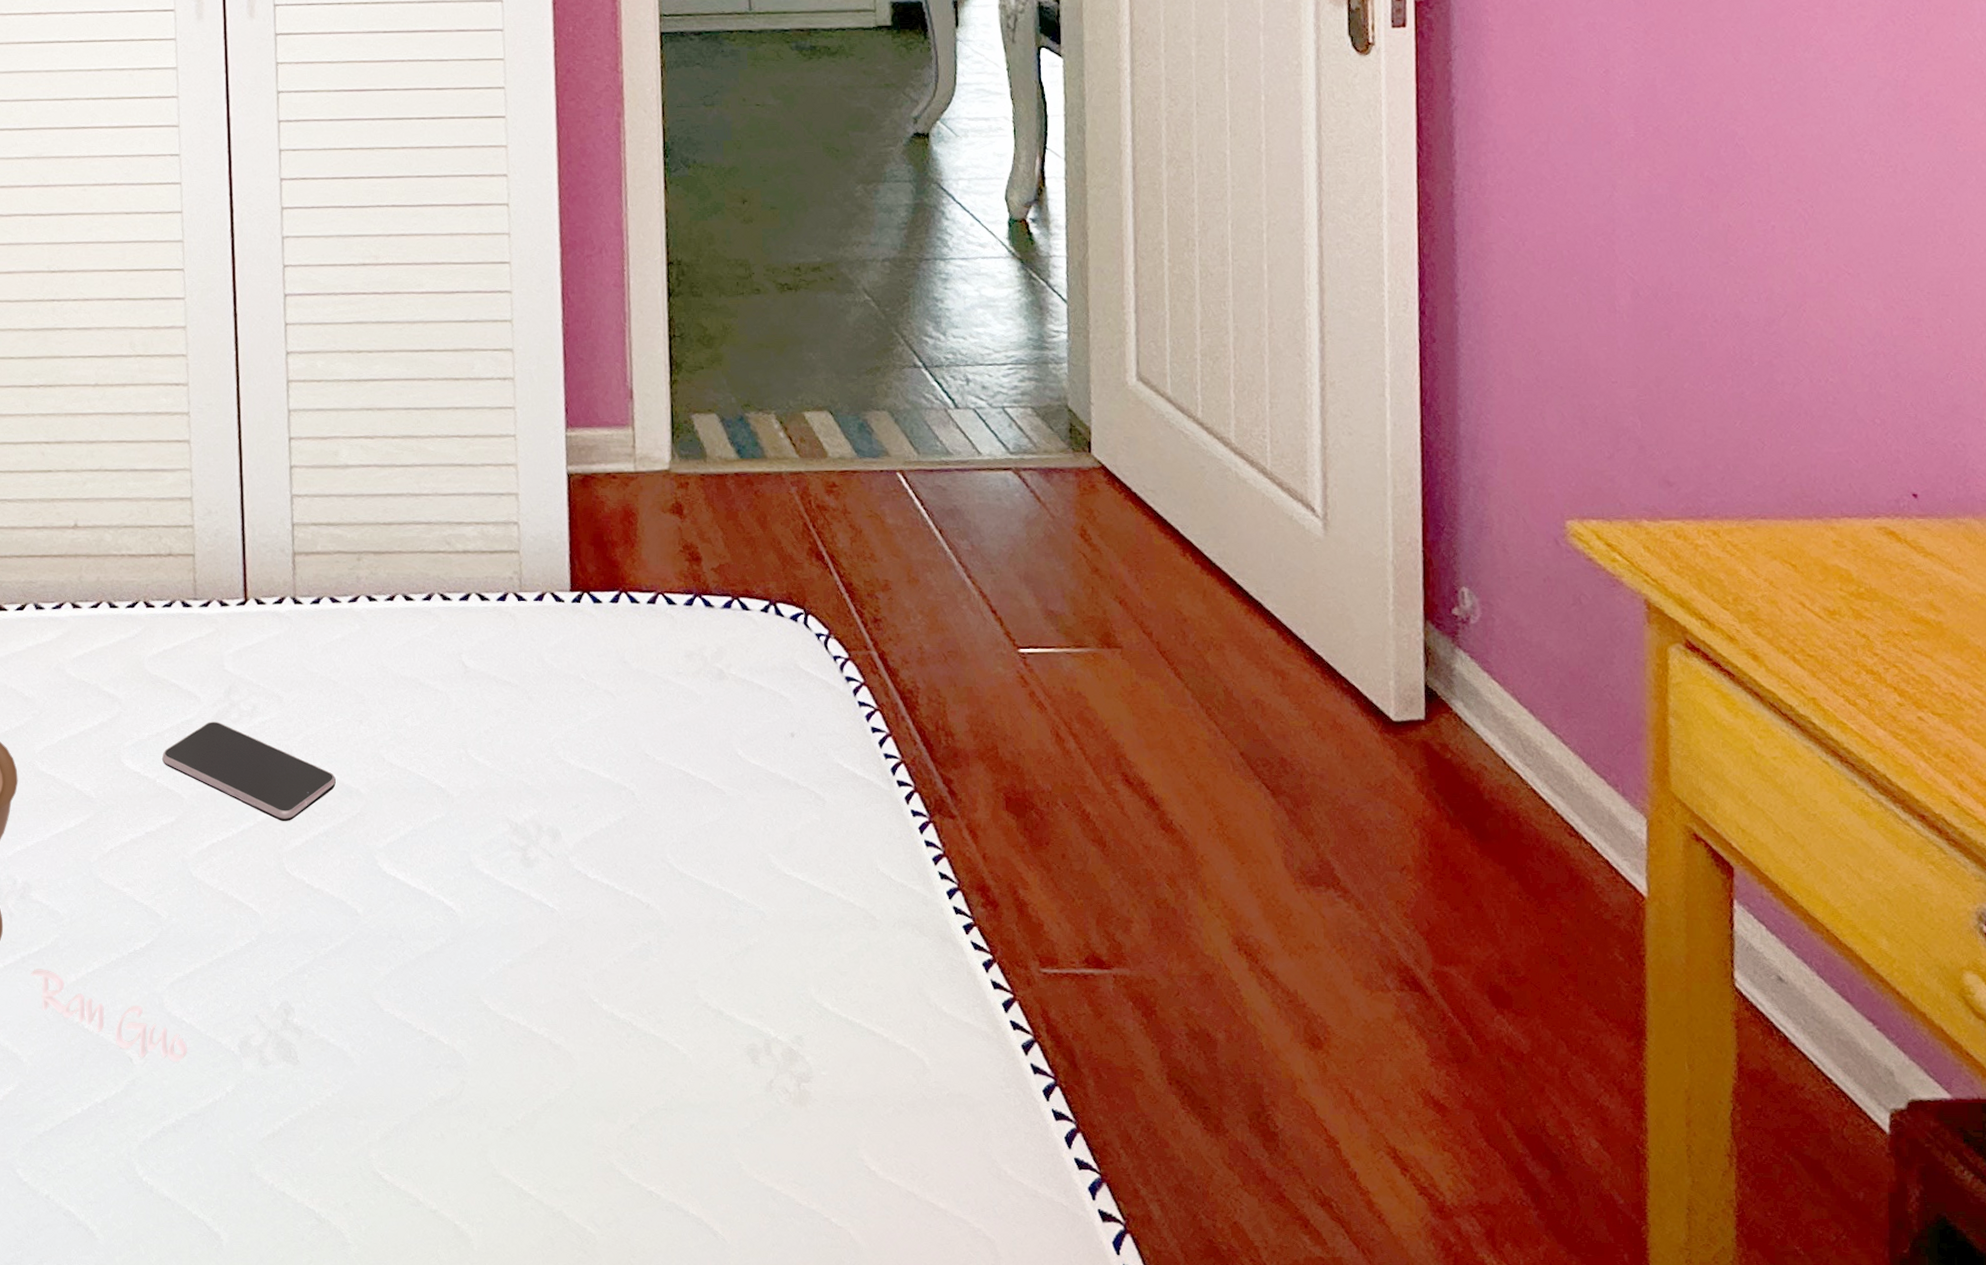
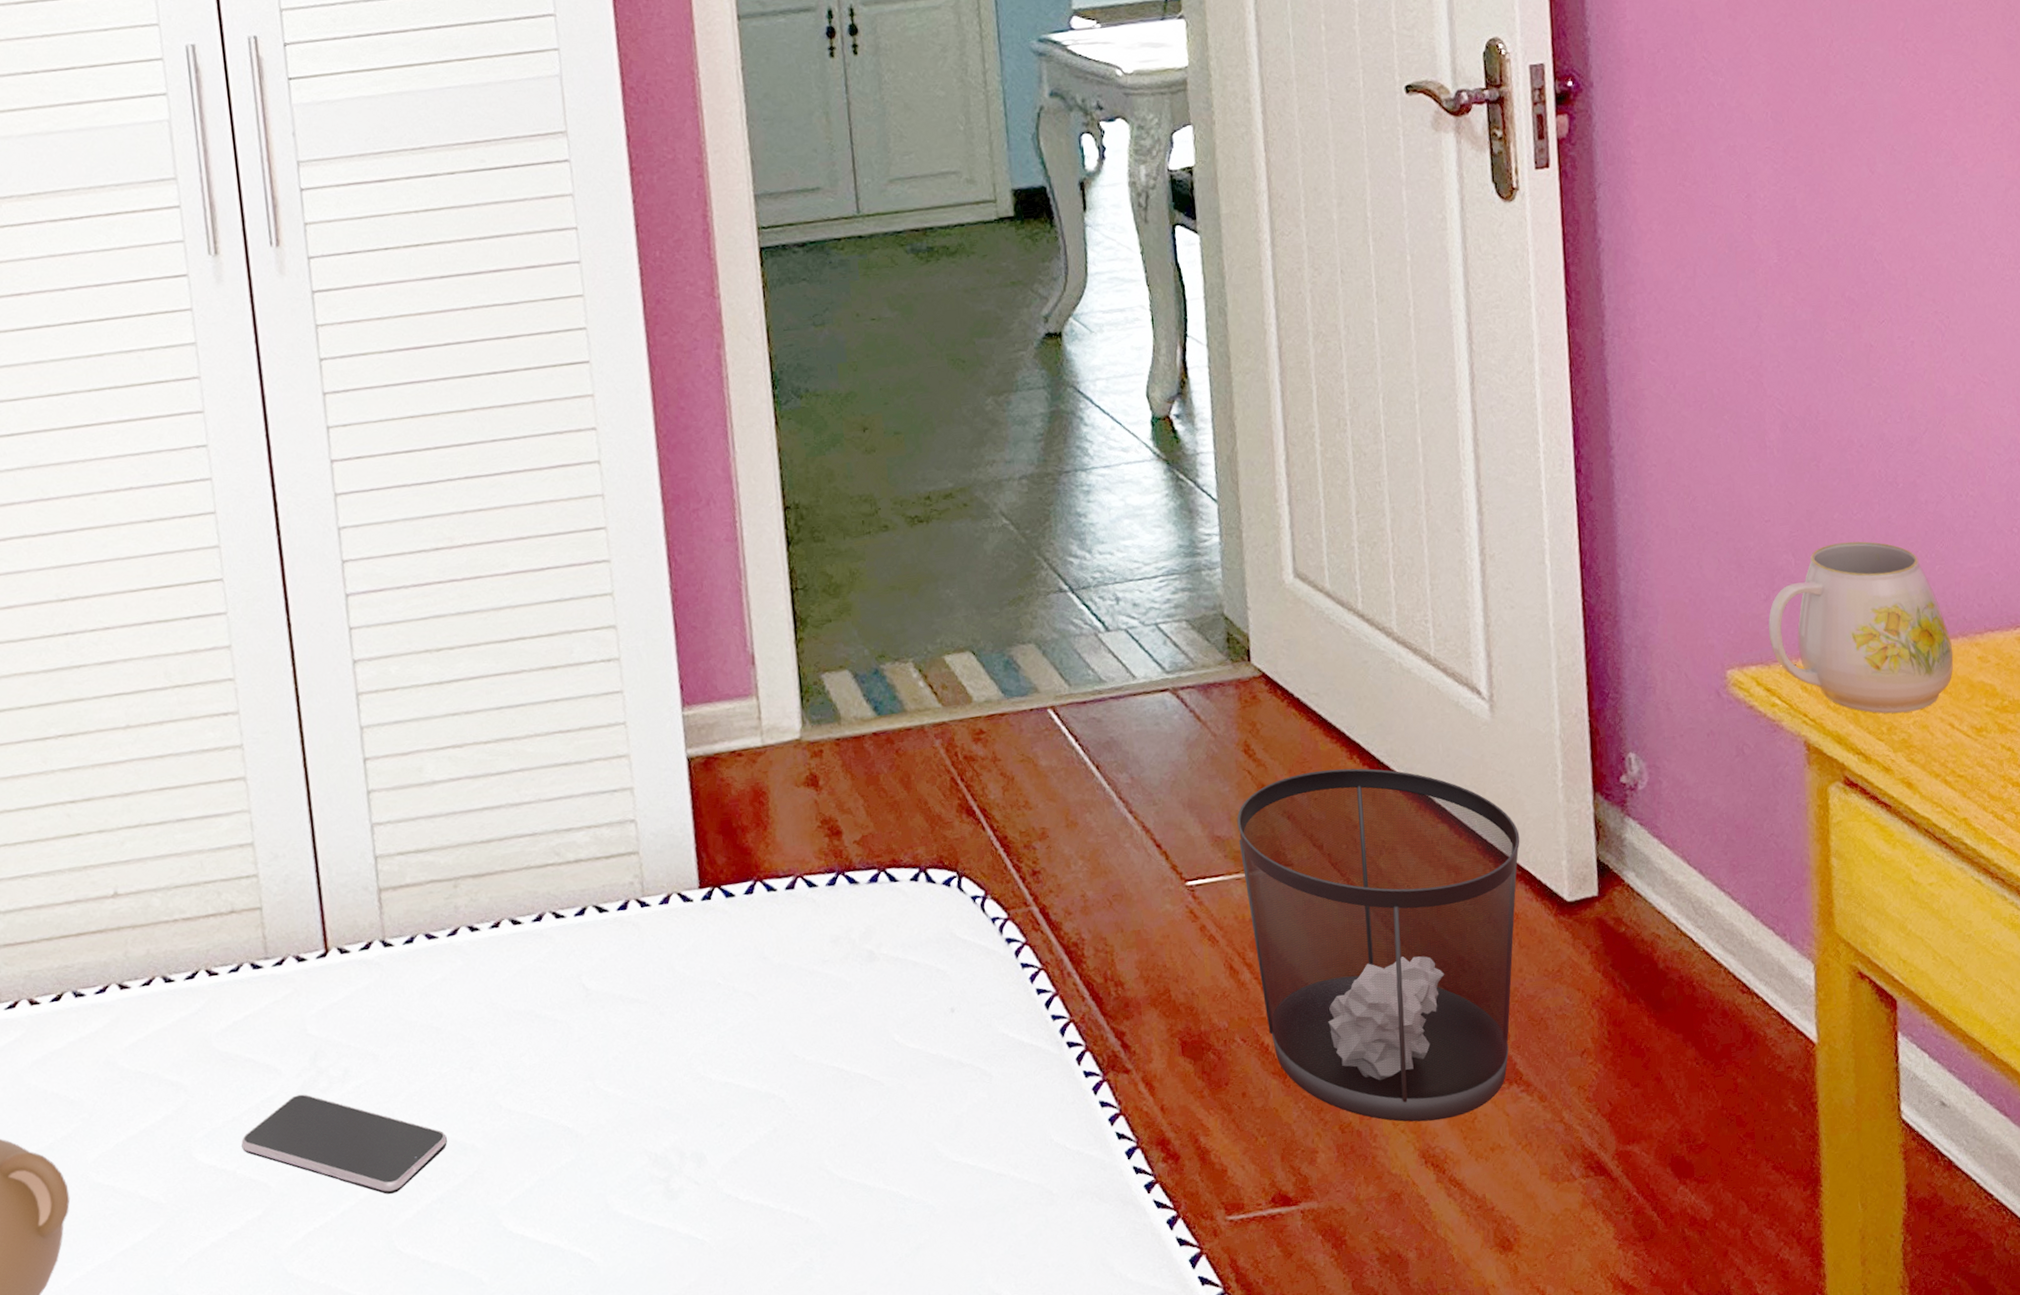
waste bin: none [1070,562,1348,911] -> present [1237,768,1520,1122]
mug: none [1611,412,1807,585] -> present [1768,541,1954,714]

